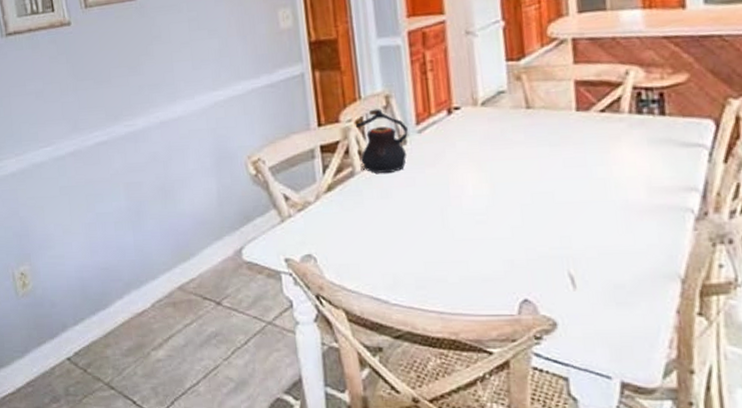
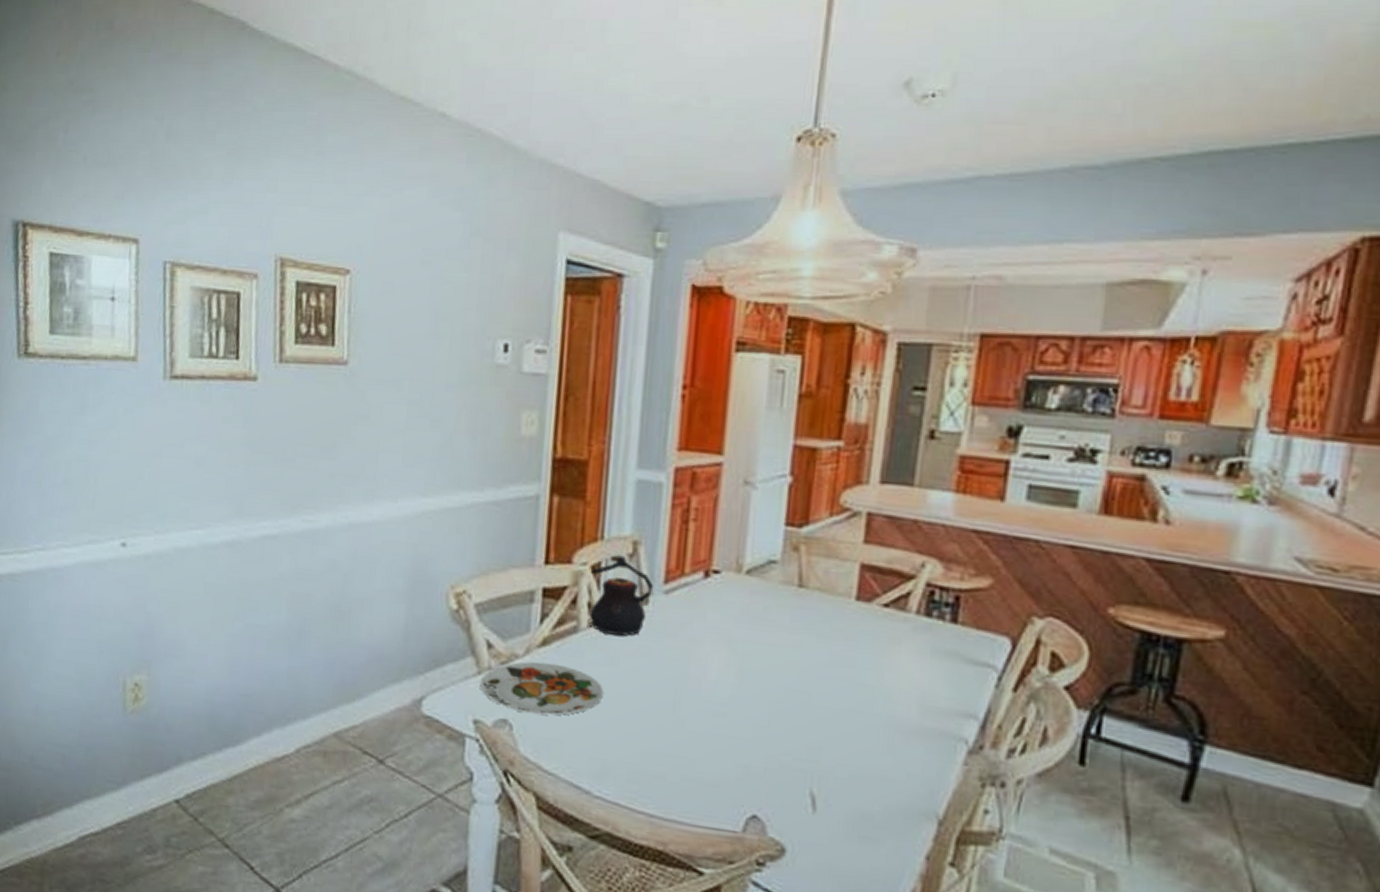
plate: none [284,204,385,246] -> present [480,662,604,716]

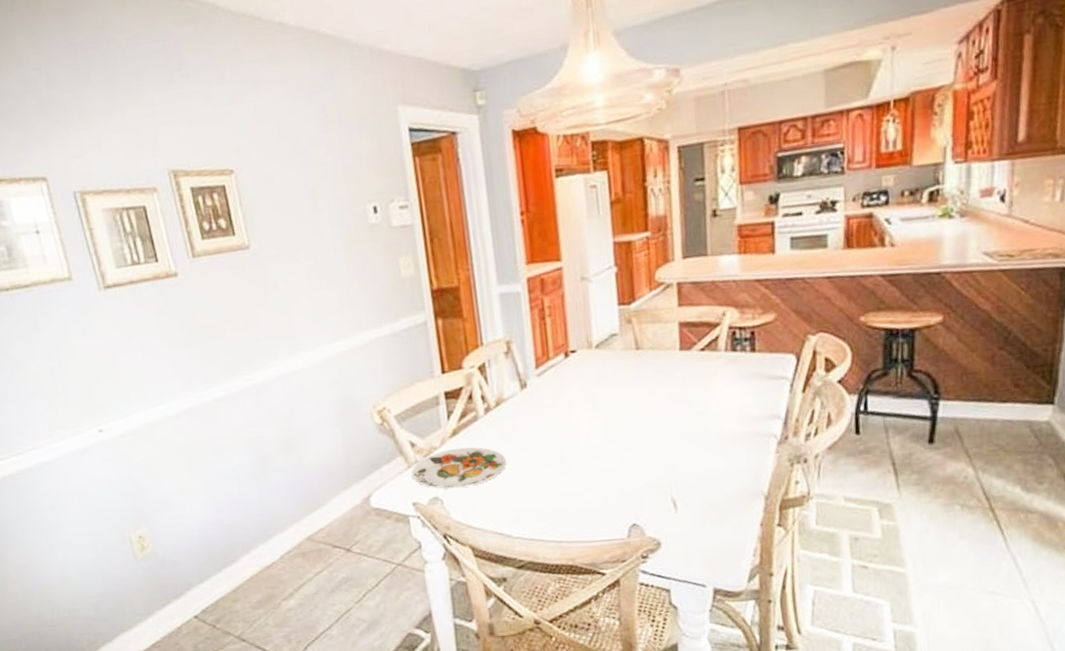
teapot: present [589,555,653,636] -> none [477,354,528,417]

